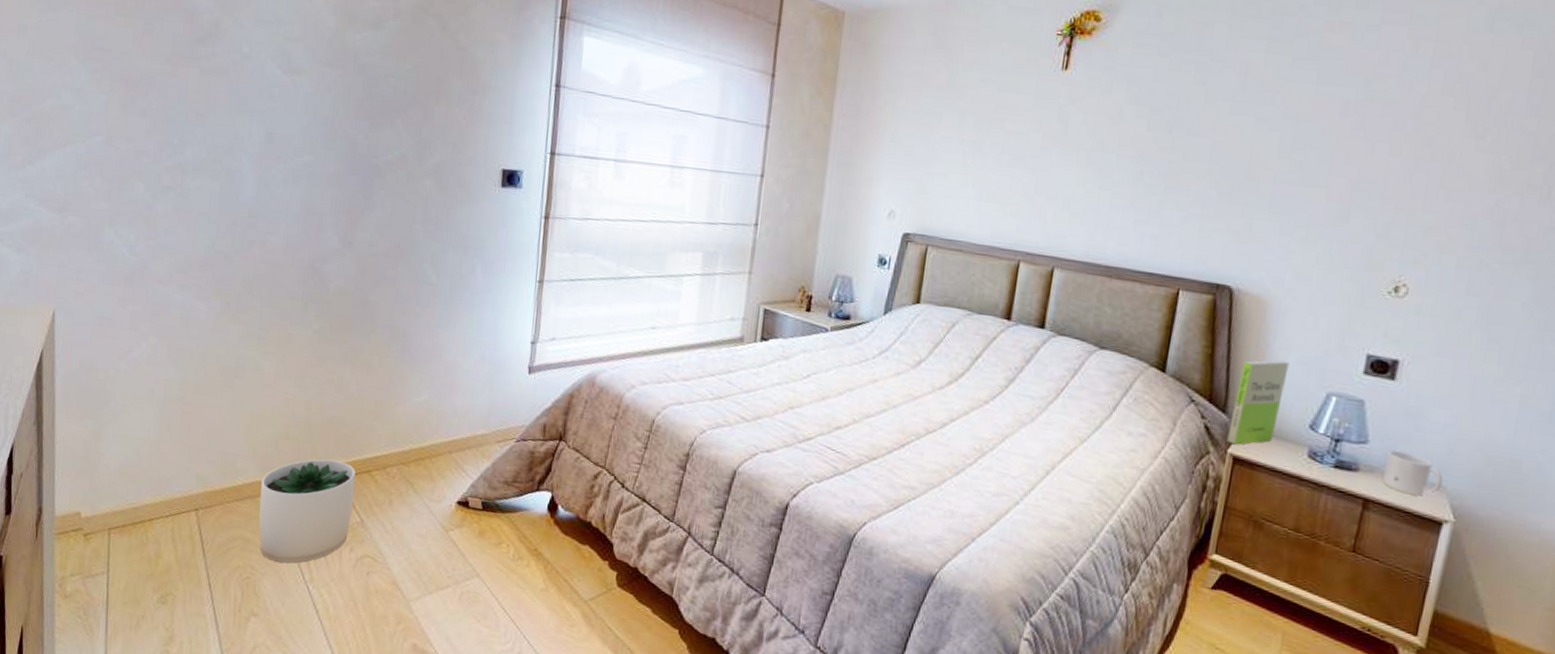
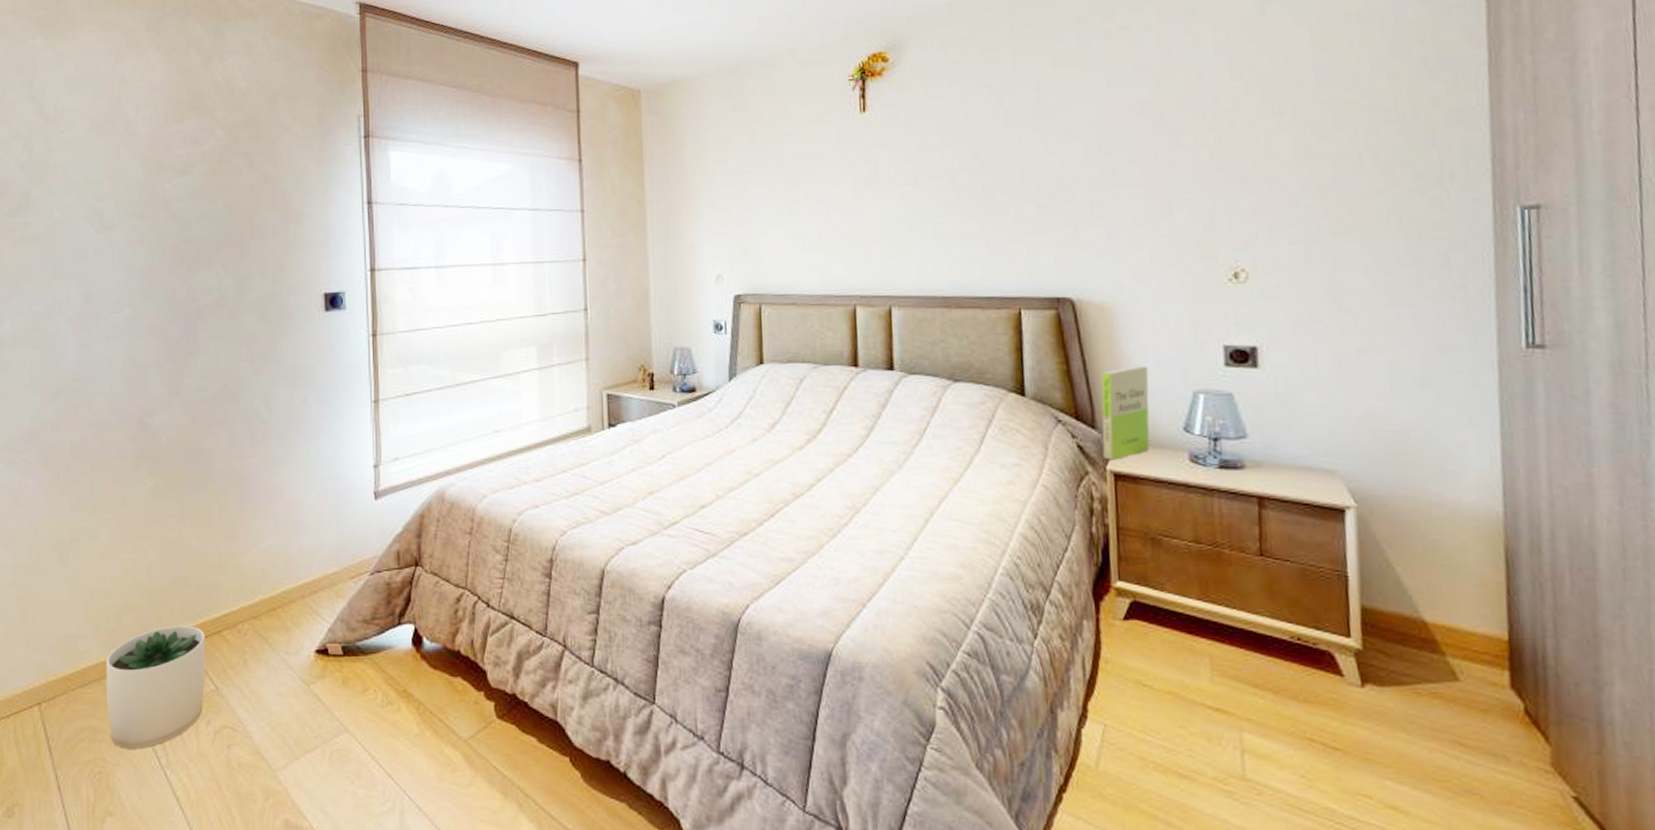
mug: present [1381,449,1444,496] -> none [1268,440,1334,485]

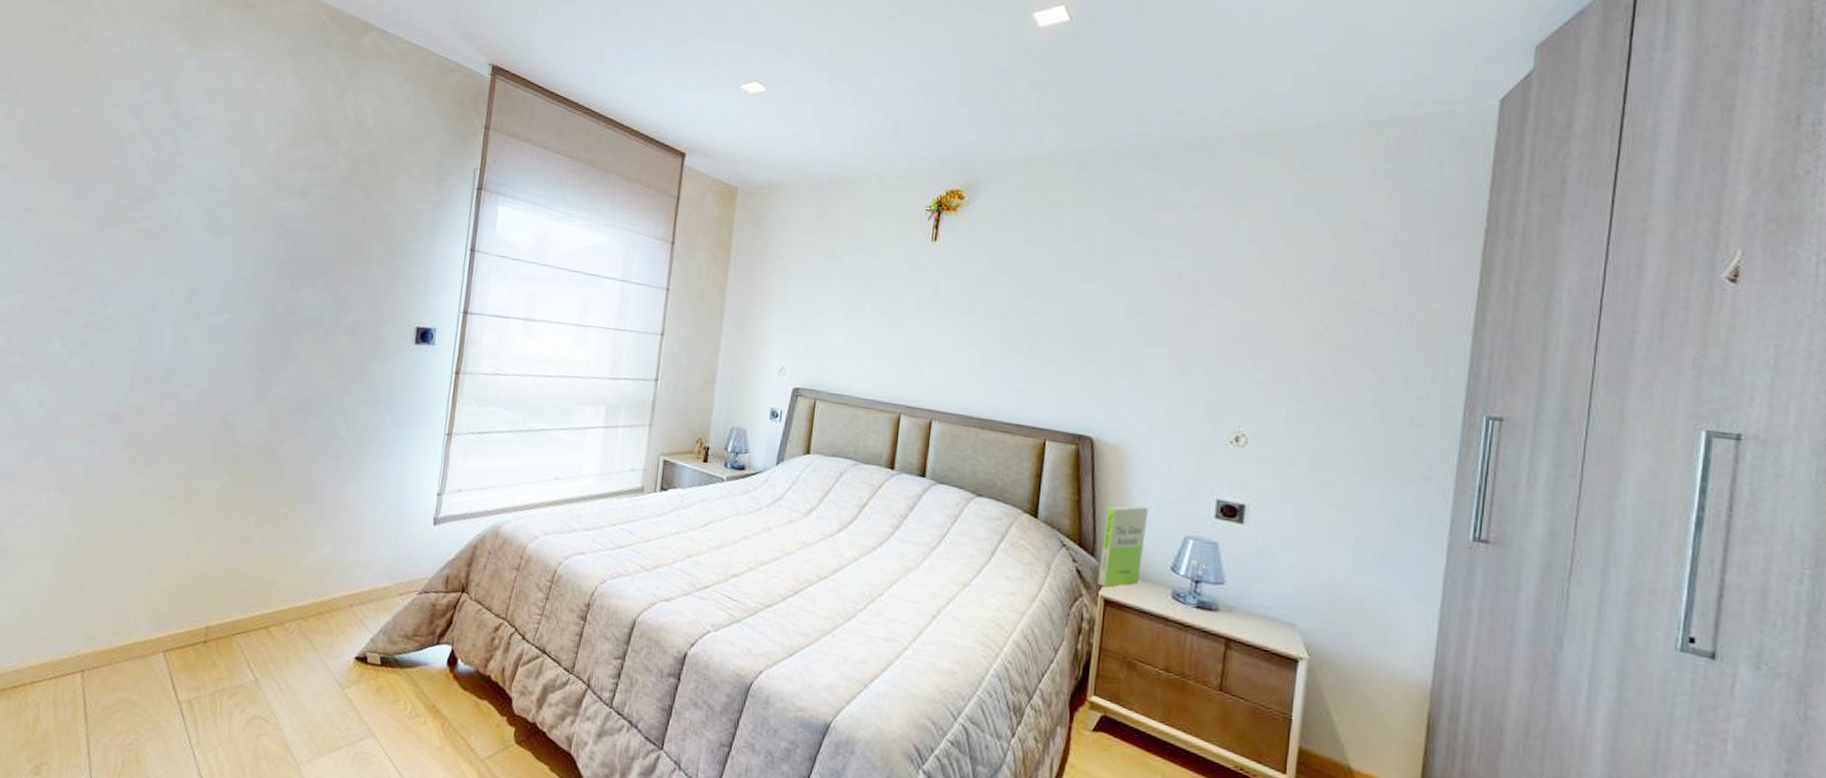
planter: present [106,625,206,749] -> none [146,615,253,727]

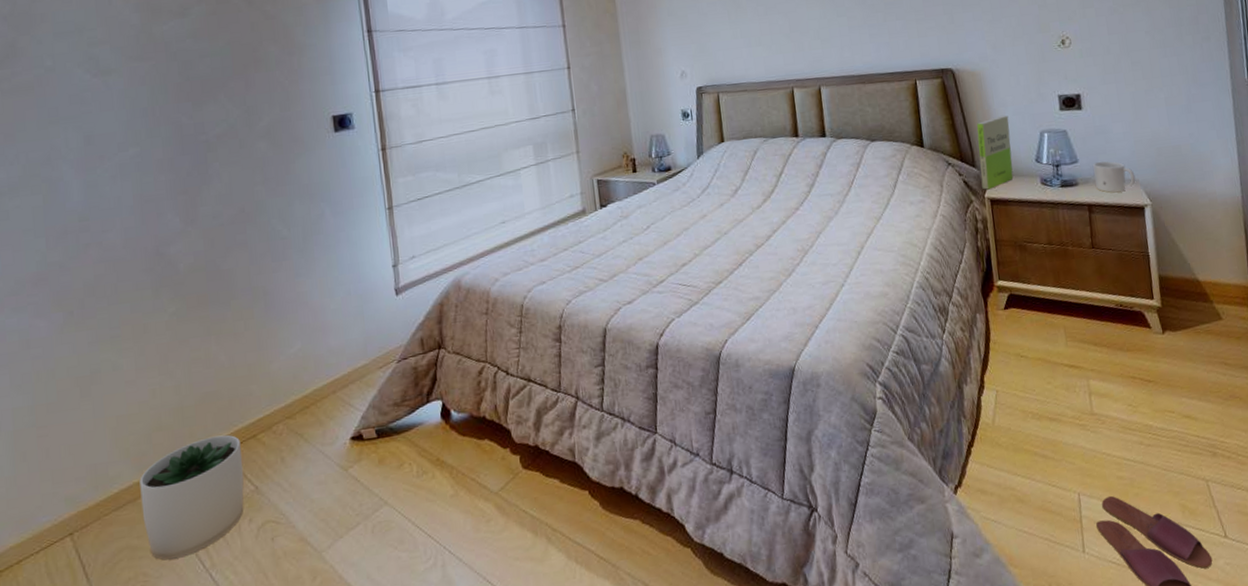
planter: none [146,615,253,727] -> present [139,434,245,561]
mug: none [1240,589,1295,634] -> present [1092,161,1136,193]

